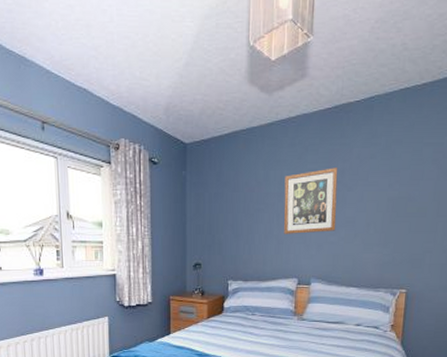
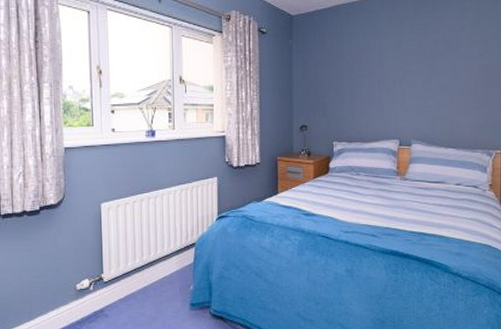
wall art: present [283,168,338,234] -> none [384,38,433,98]

